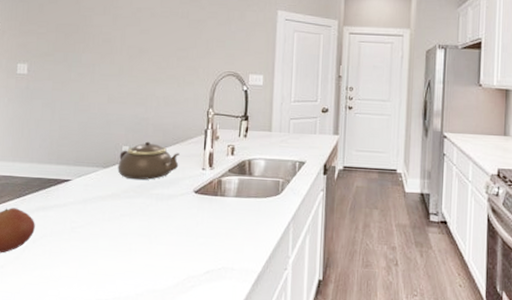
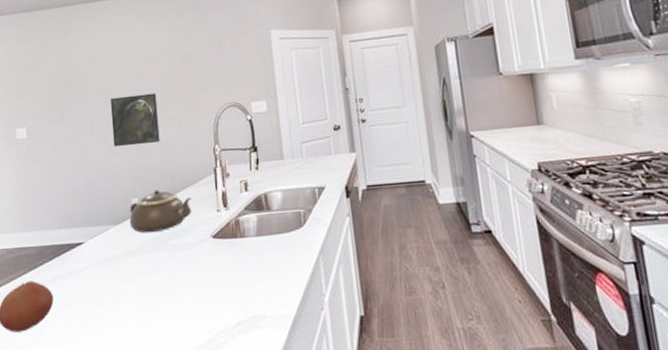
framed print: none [111,49,160,99] -> present [110,93,160,148]

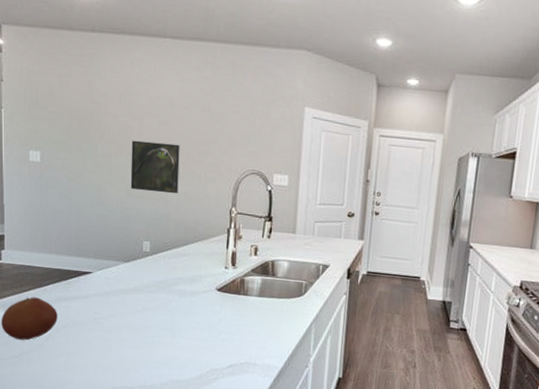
teapot: present [129,189,192,233] -> none [139,237,202,276]

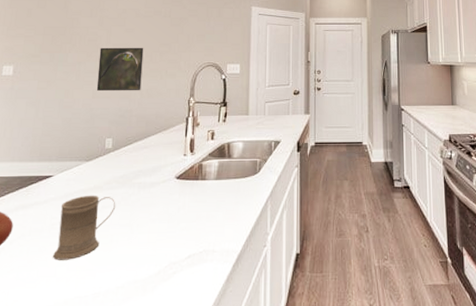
mug: none [97,295,157,354] -> present [52,195,116,260]

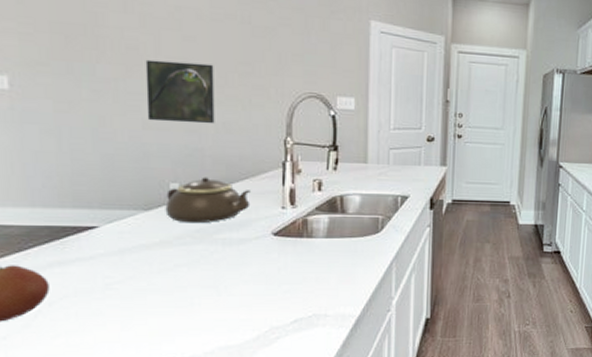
mug: present [52,195,116,260] -> none [112,251,194,325]
teapot: none [100,132,162,171] -> present [165,177,250,224]

